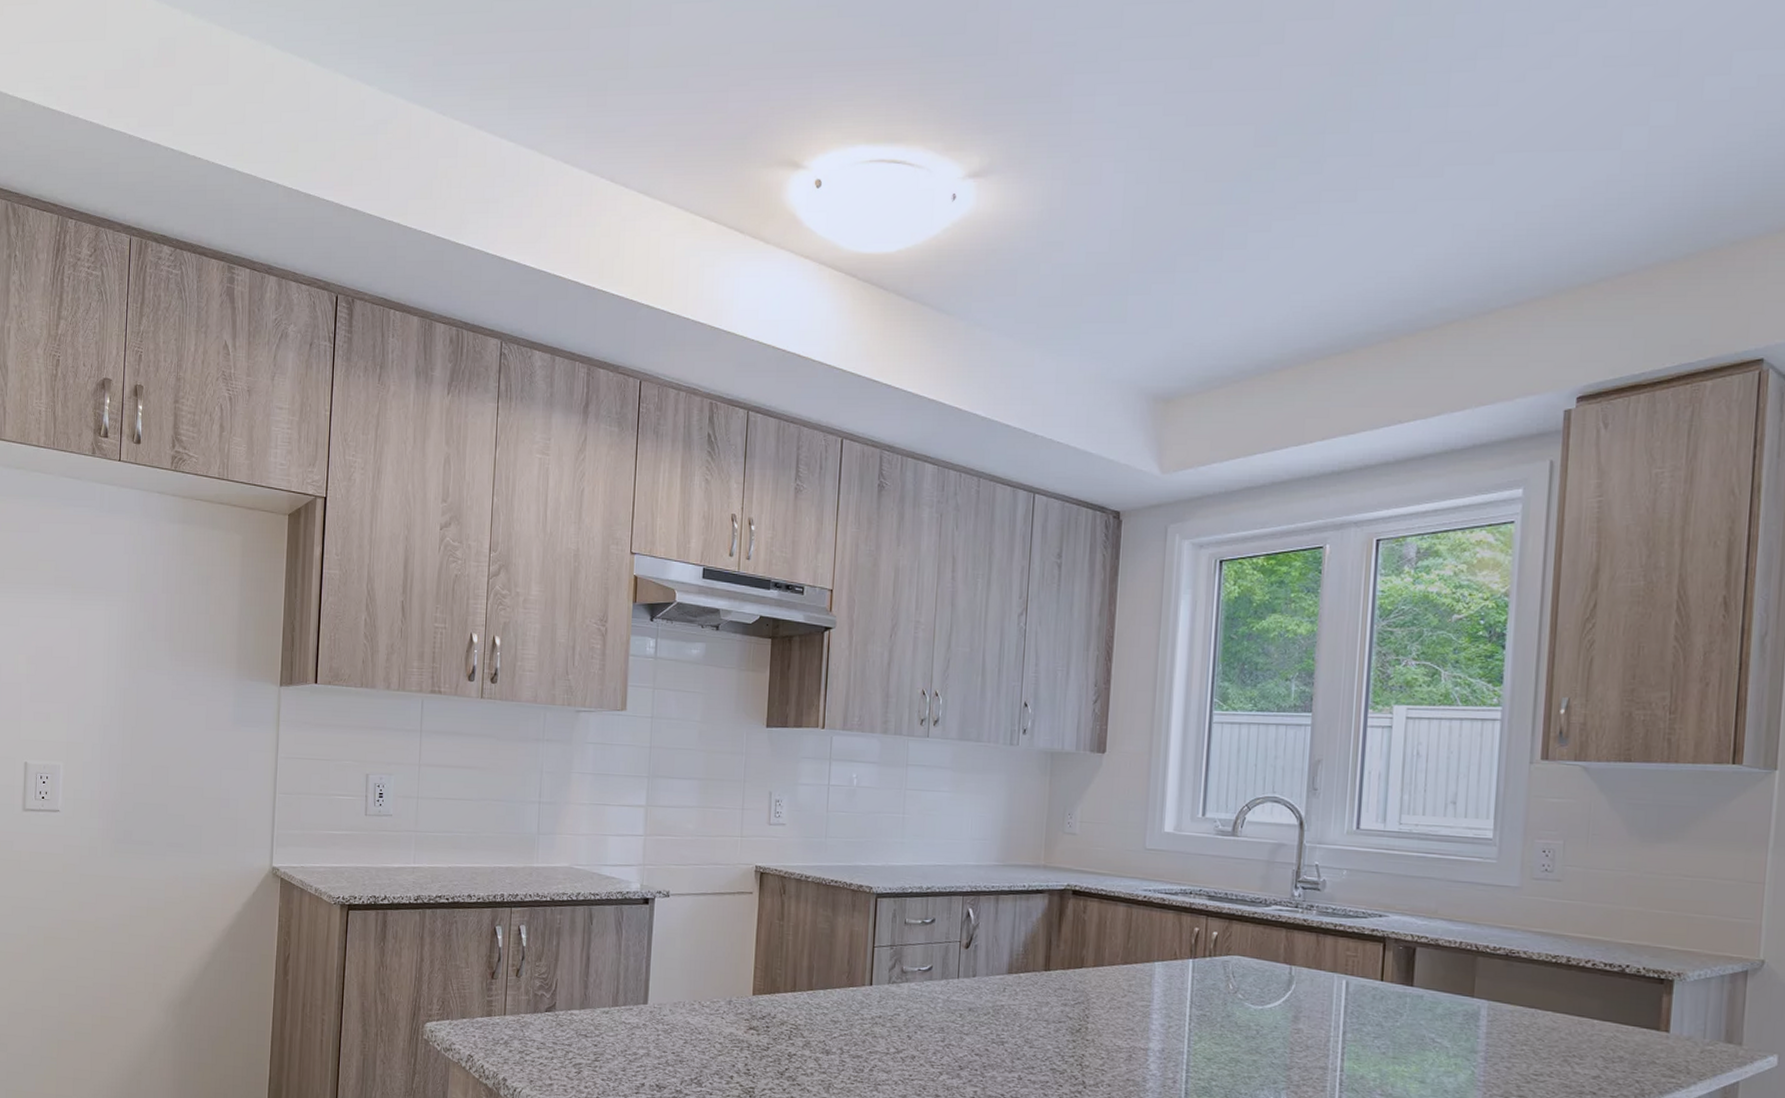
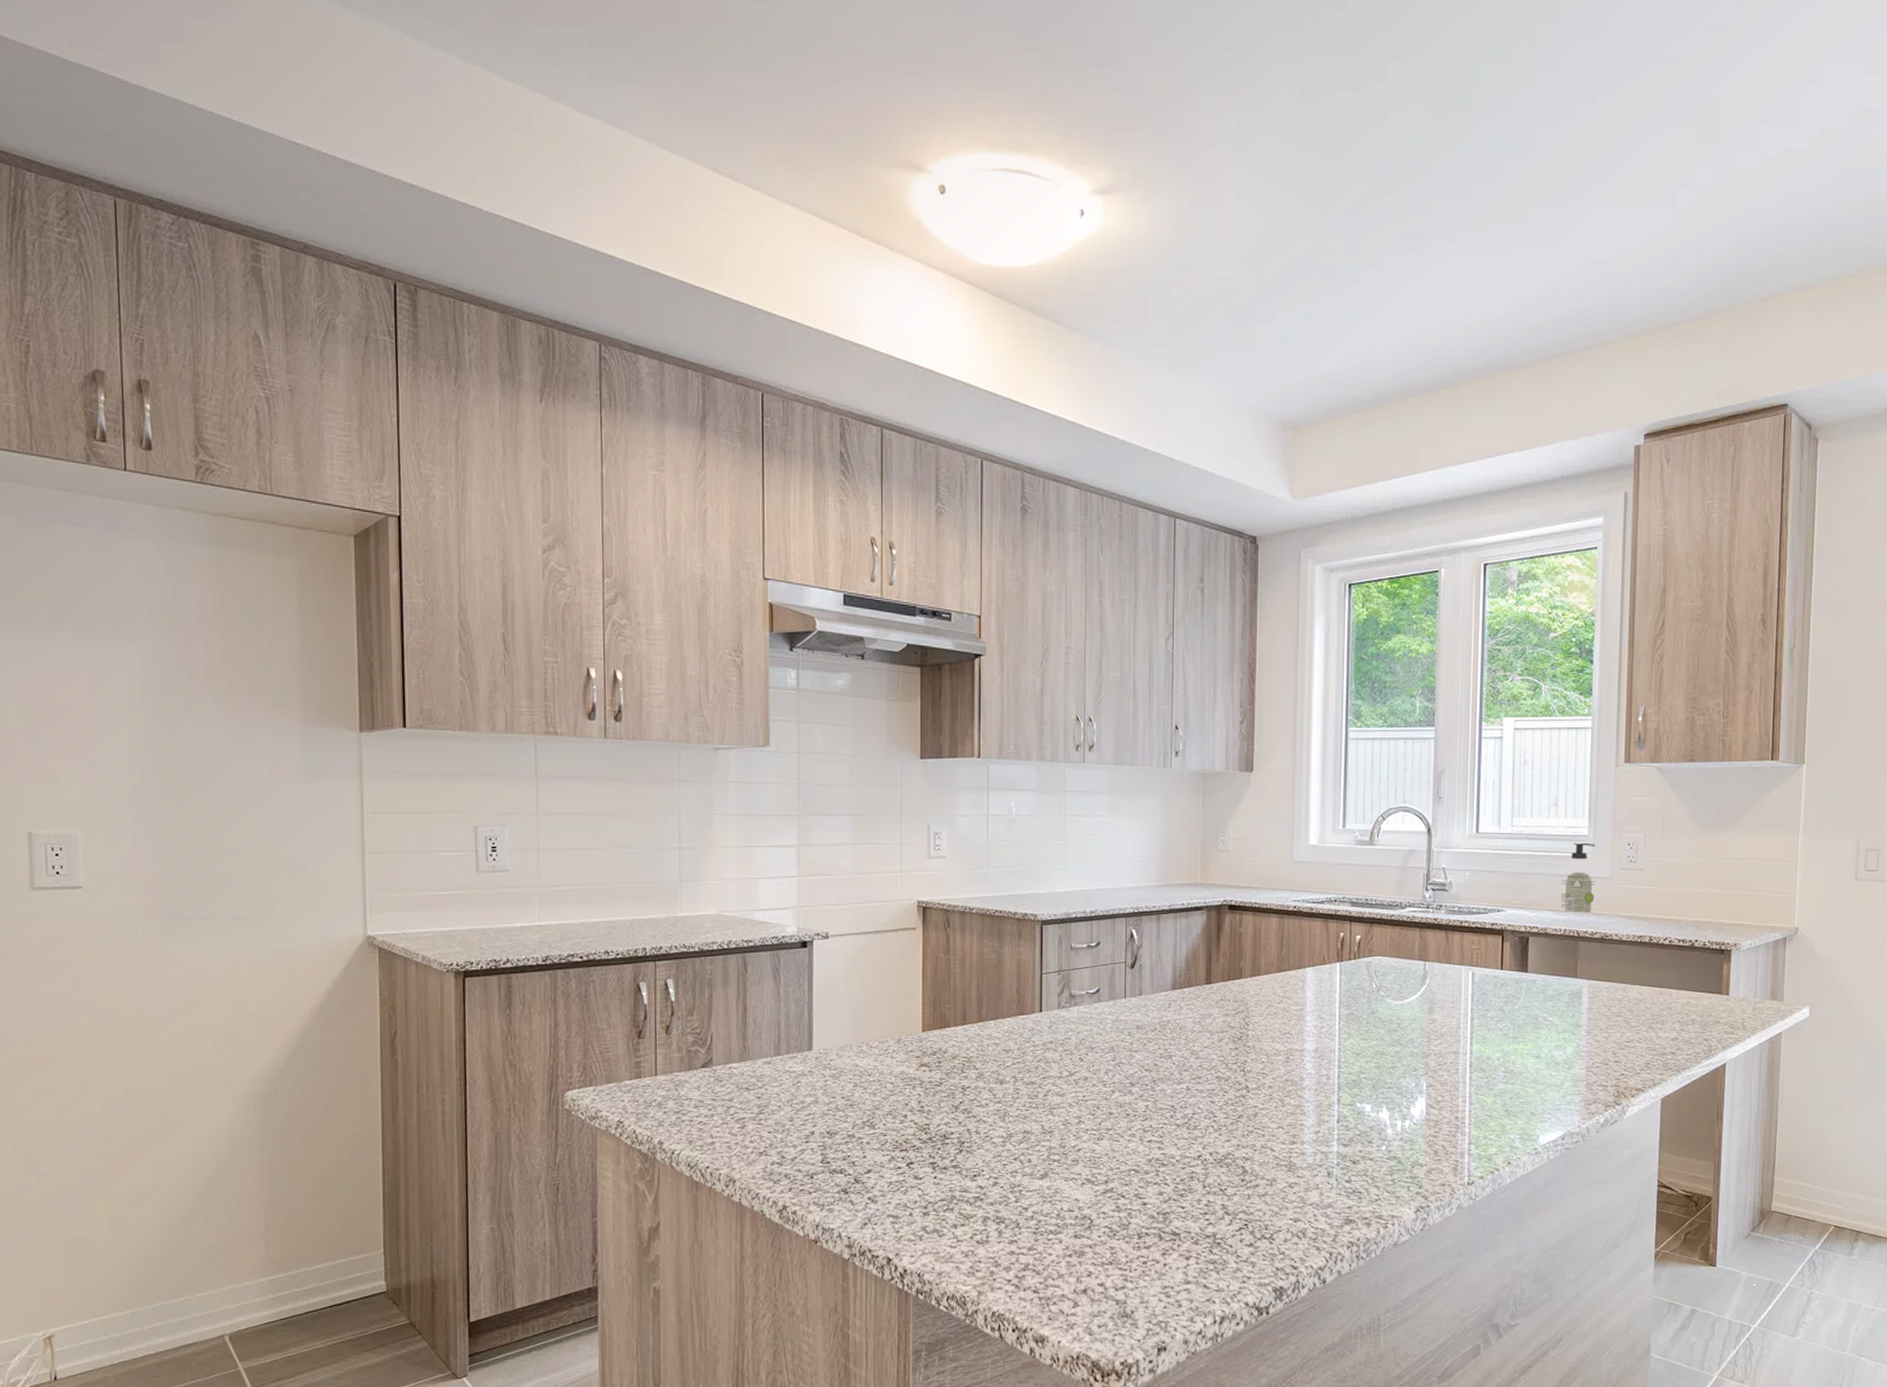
soap dispenser: none [1456,845,1501,926] -> present [1561,842,1596,913]

